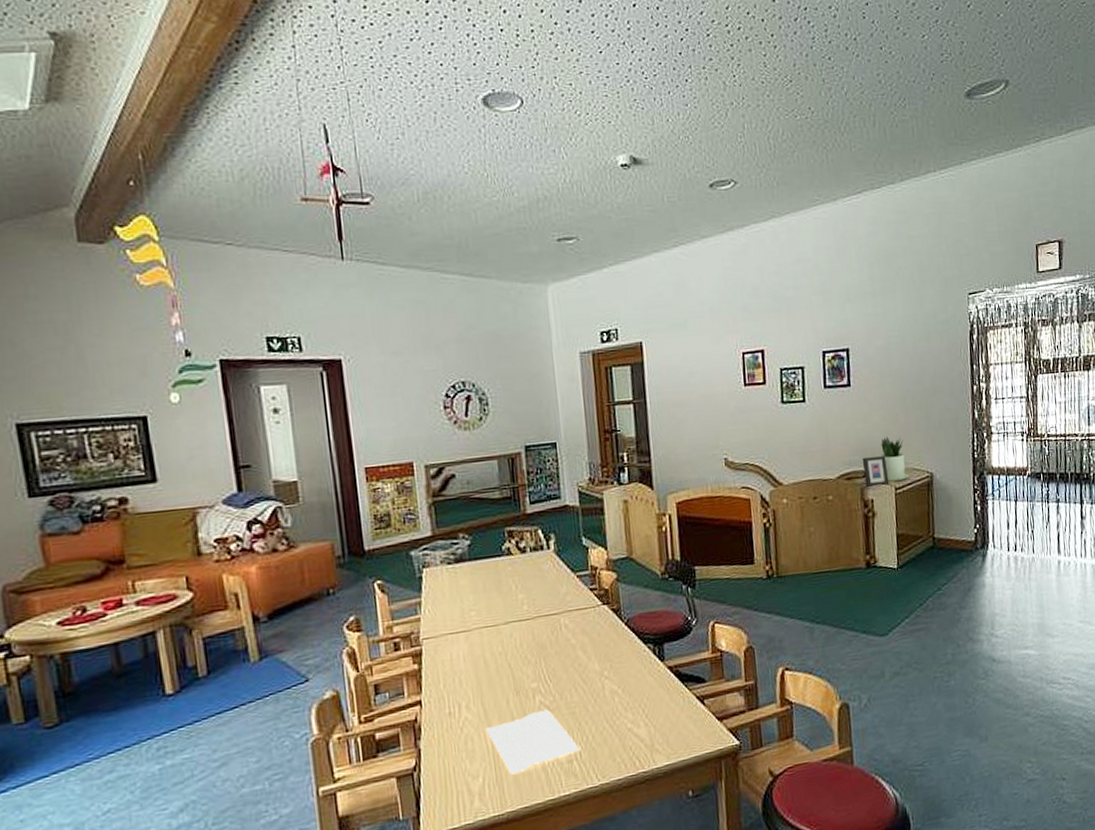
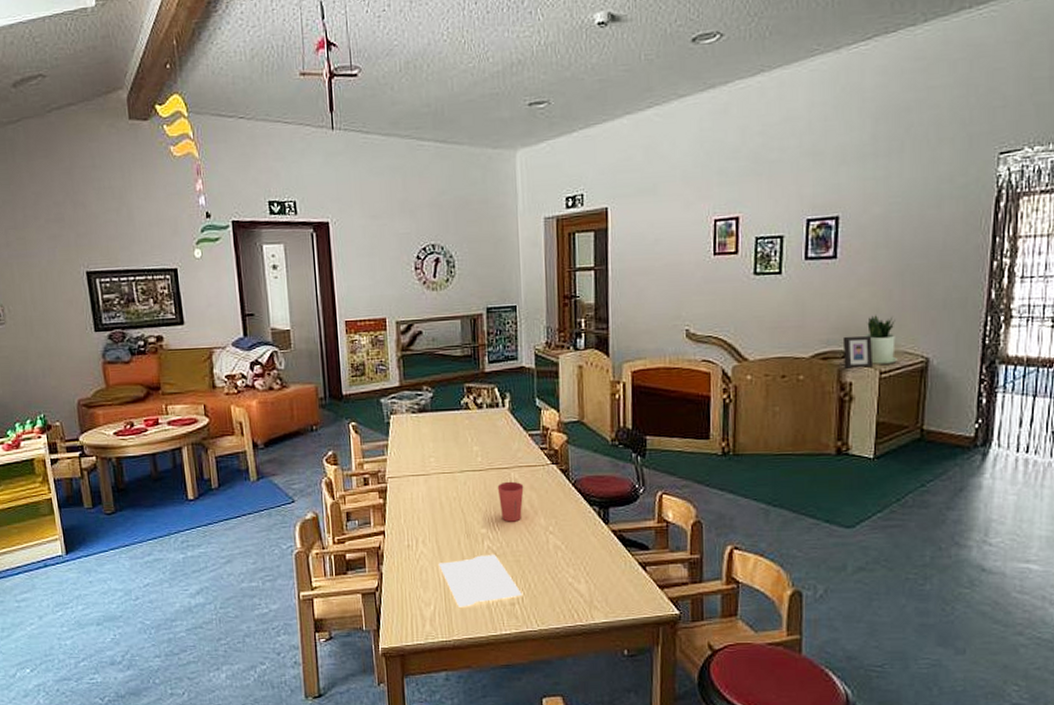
cup: none [546,627,575,673] -> present [497,481,524,522]

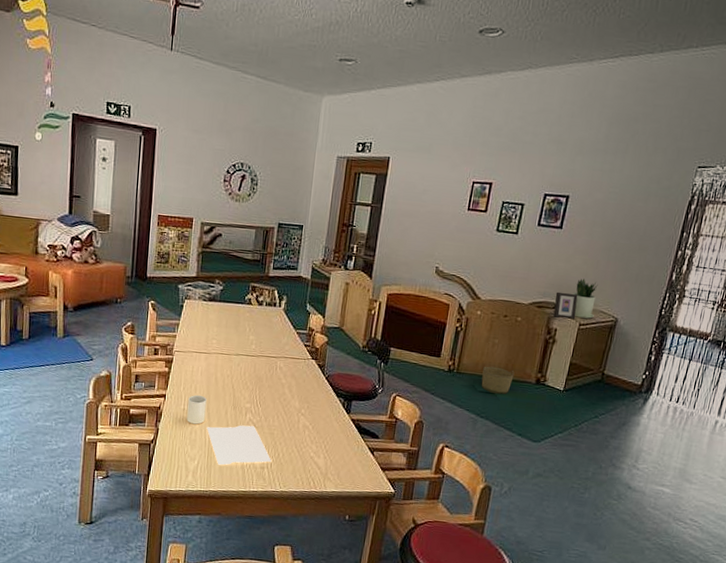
cup: none [412,526,435,562] -> present [187,394,207,425]
cup: present [497,481,524,522] -> none [264,368,286,402]
basket: none [765,441,807,475] -> present [481,366,515,395]

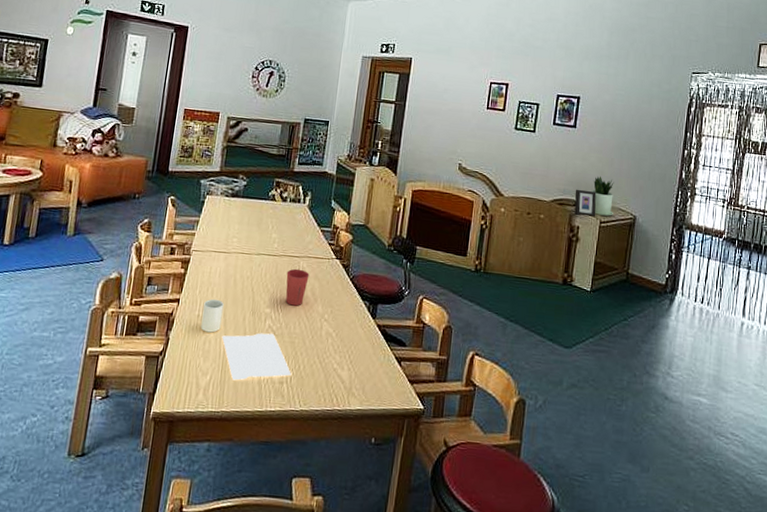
cup: none [264,368,286,402] -> present [285,268,309,306]
basket: present [481,366,515,395] -> none [509,265,541,297]

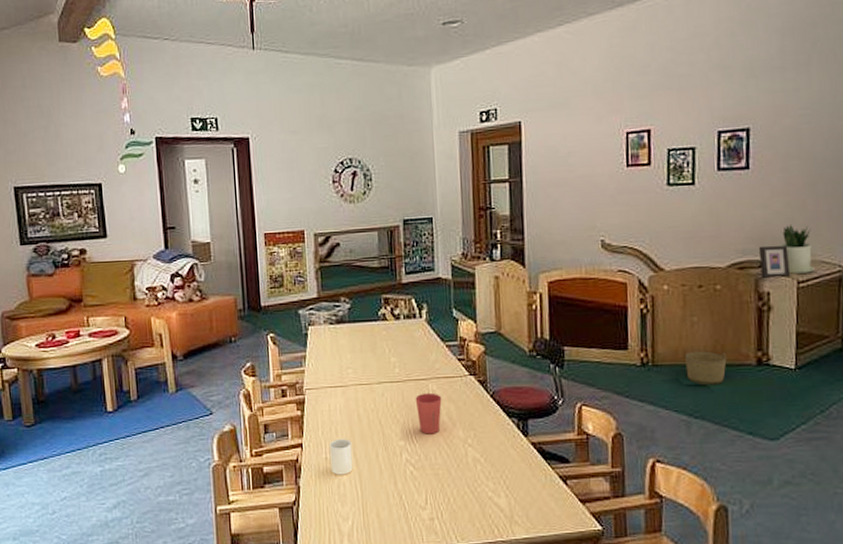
paper sheet: present [222,333,291,381] -> none [356,468,441,522]
basket: none [509,265,541,297] -> present [684,351,727,386]

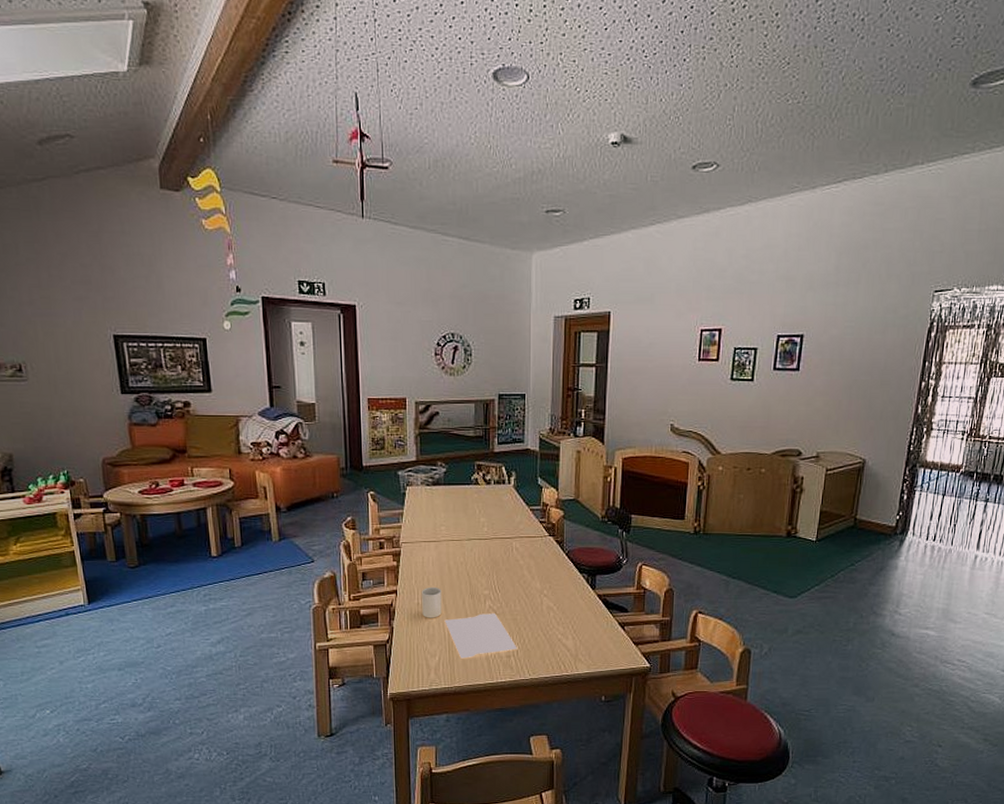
paper sheet: none [356,468,441,522] -> present [444,614,517,659]
cup: present [415,392,442,434] -> none [500,550,524,585]
basket: present [684,351,727,386] -> none [729,523,764,552]
picture frame: present [758,245,791,278] -> none [798,437,822,465]
planter: present [780,225,814,274] -> none [816,421,842,463]

